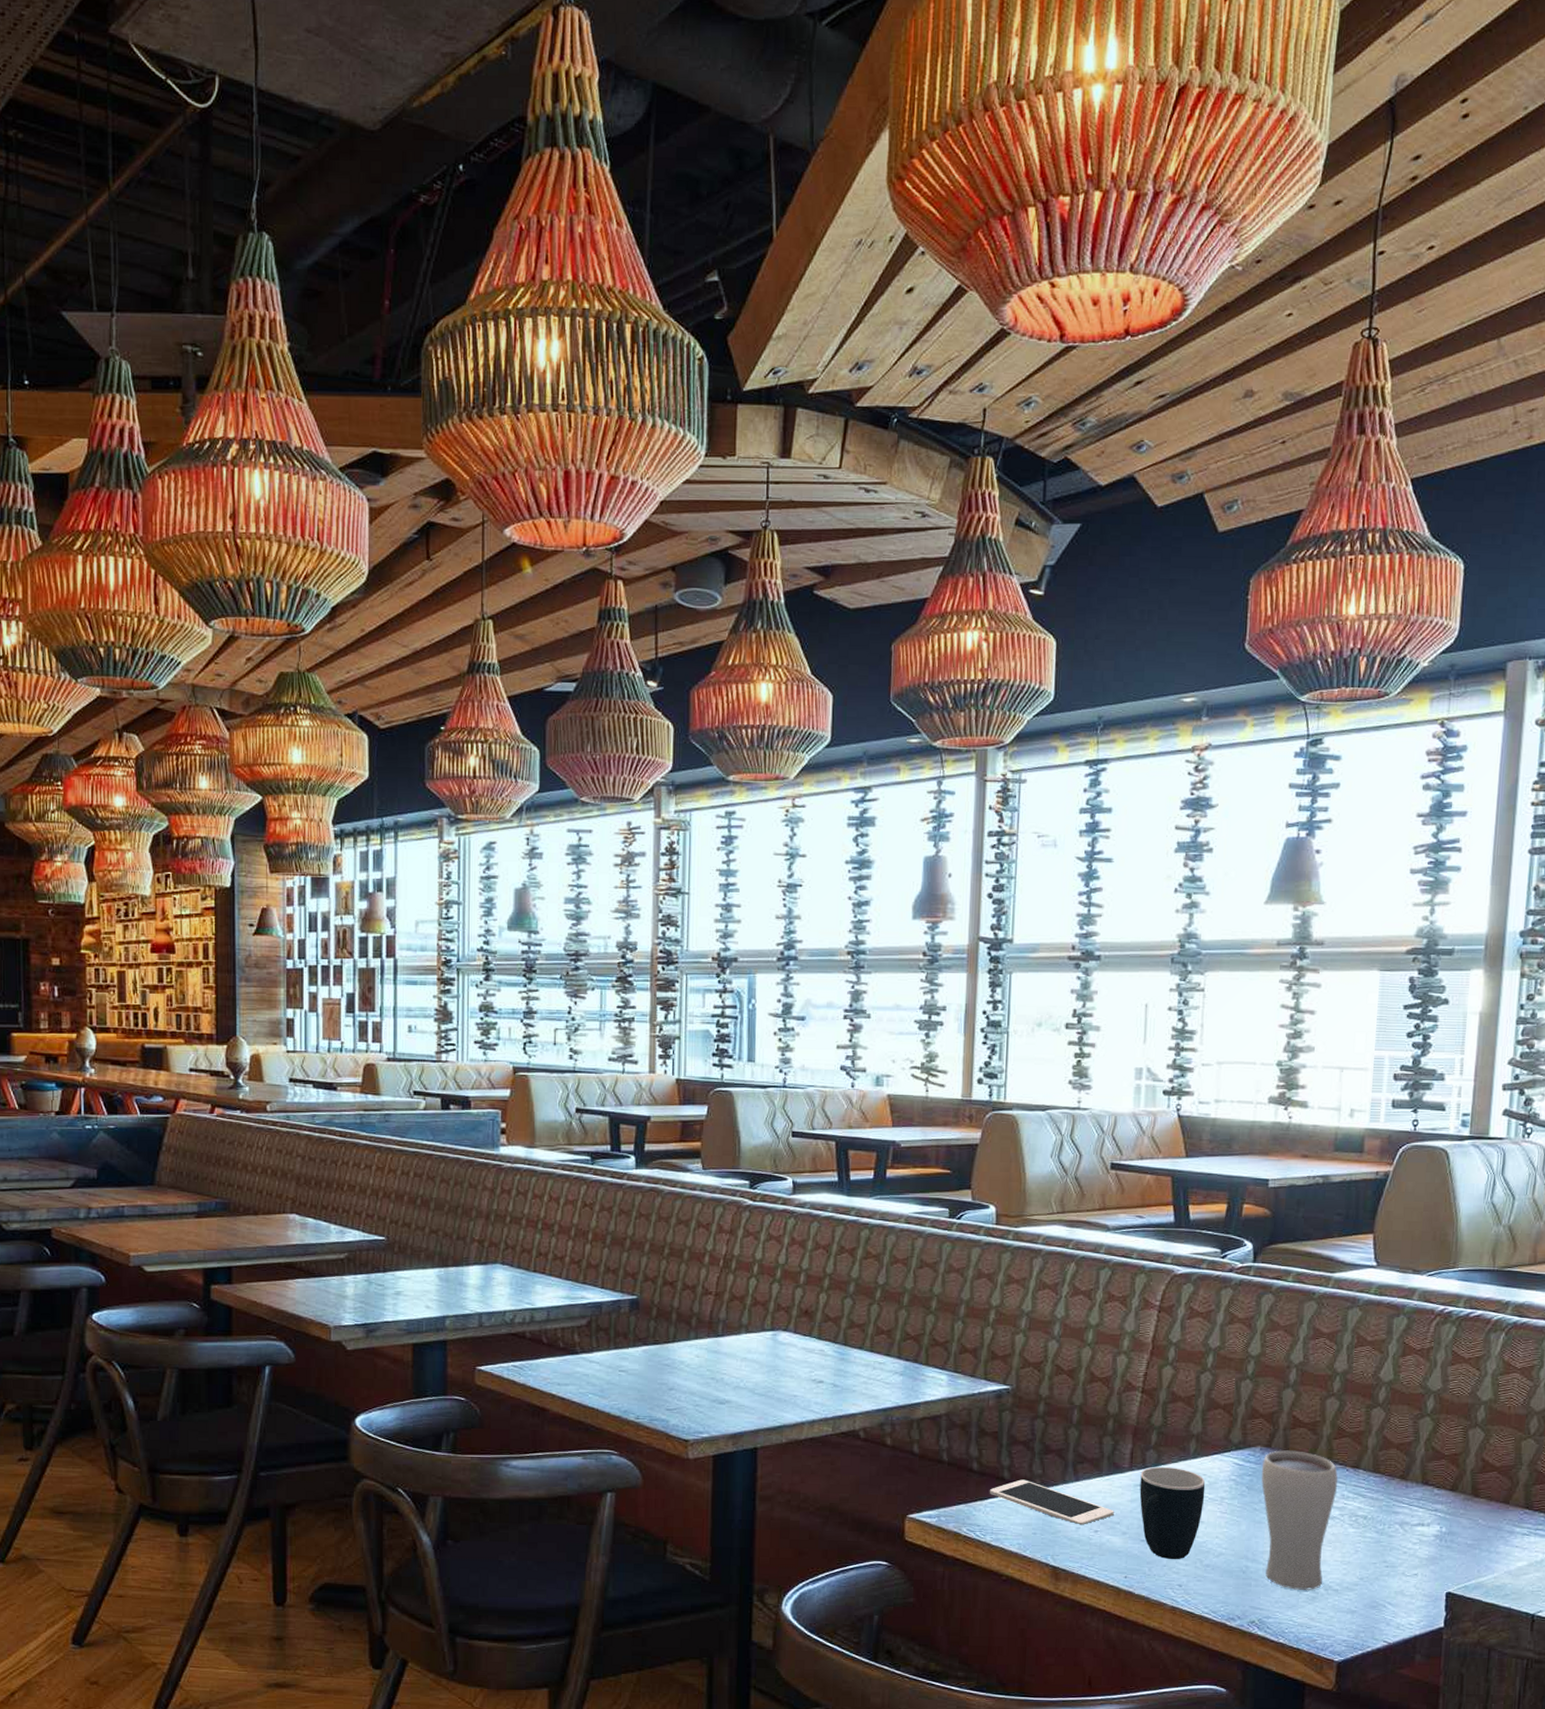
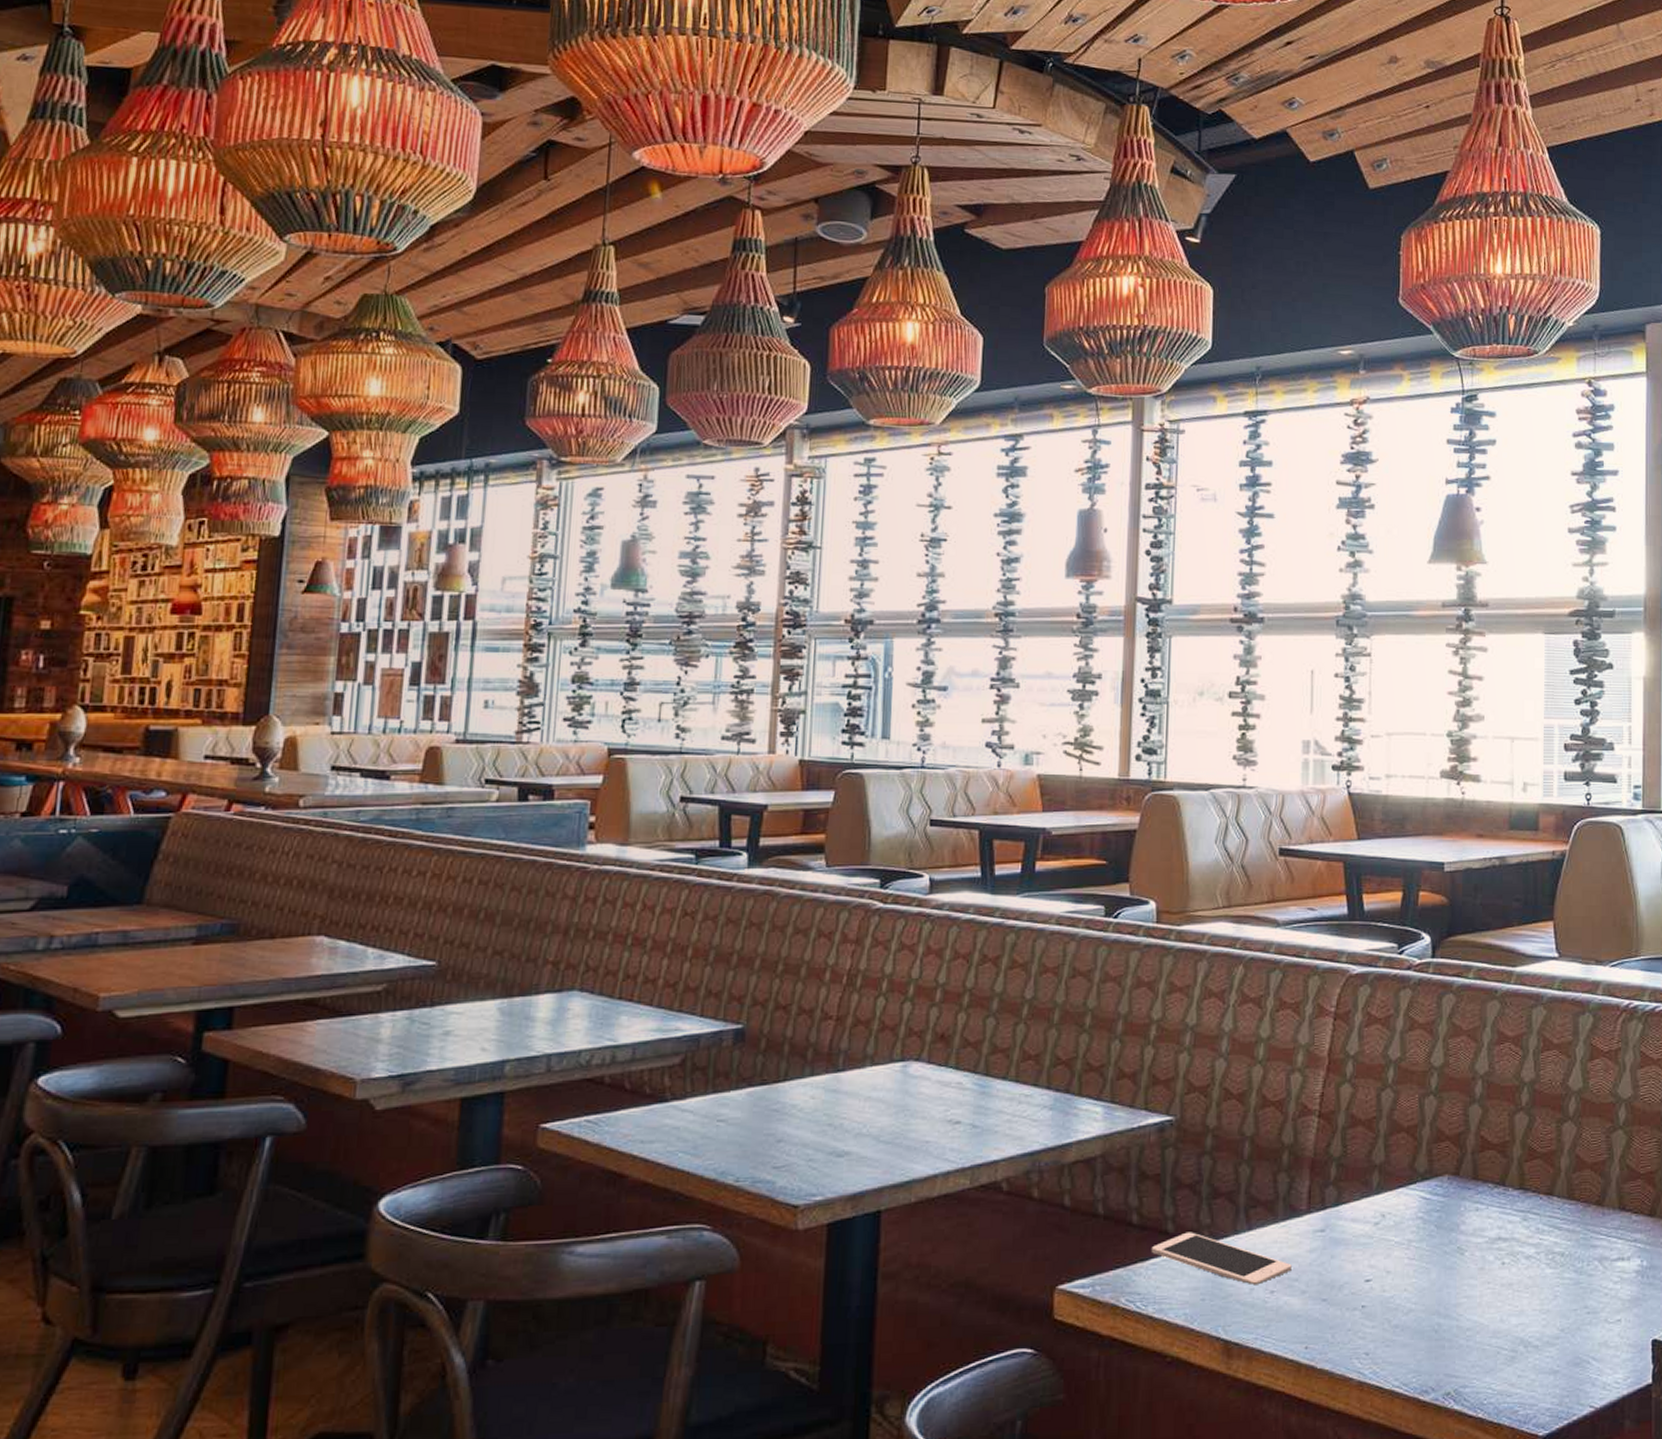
mug: present [1139,1467,1206,1560] -> none [1319,1206,1391,1322]
drinking glass: present [1261,1450,1338,1590] -> none [1450,1178,1531,1349]

